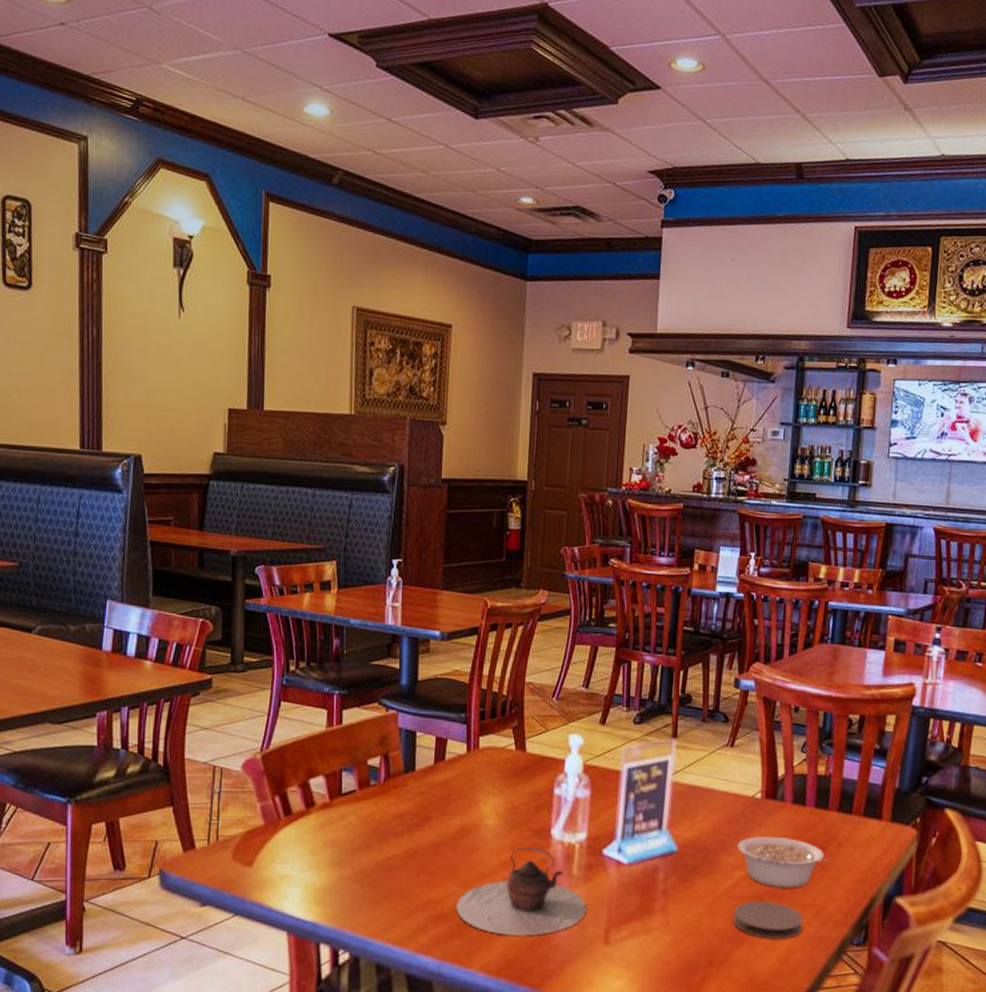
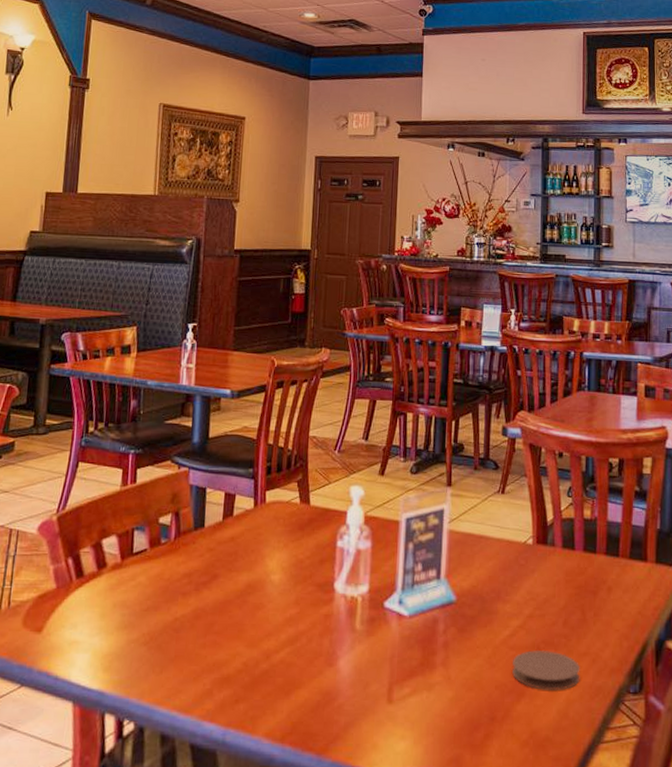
teapot: present [456,846,587,936] -> none [241,601,370,697]
legume: present [737,836,832,888] -> none [512,583,603,635]

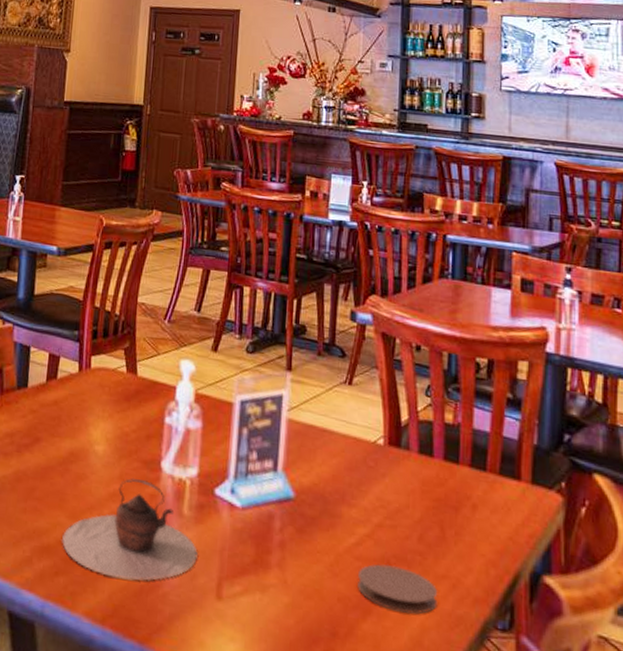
teapot: none [241,601,370,697] -> present [62,478,198,582]

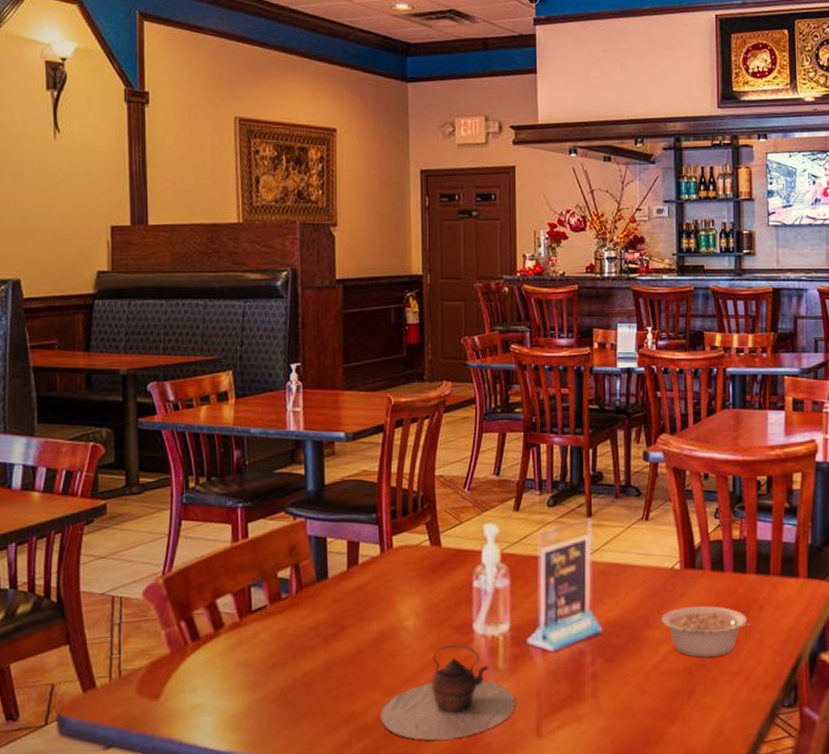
coaster: present [358,564,438,614] -> none [664,673,734,711]
legume: none [359,488,466,553] -> present [661,606,755,657]

